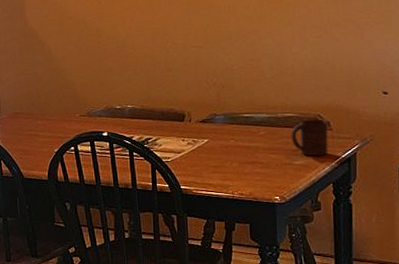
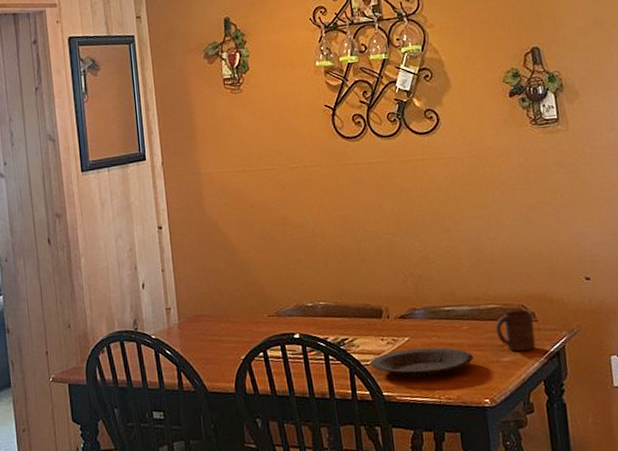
plate: none [171,149,268,175] -> present [370,347,474,378]

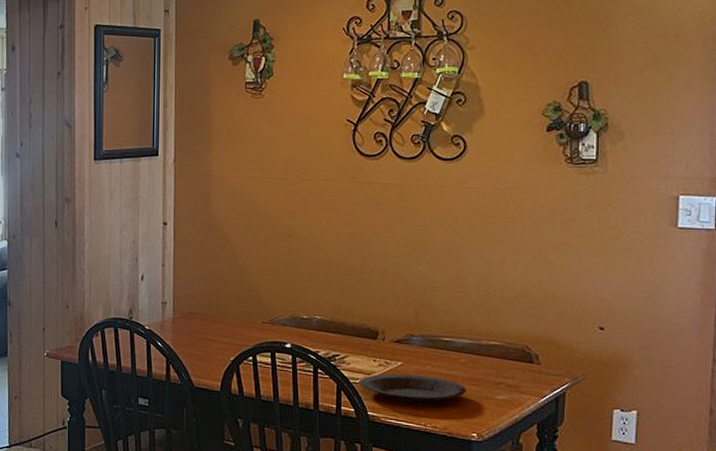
cup: present [495,310,536,351] -> none [494,350,535,392]

